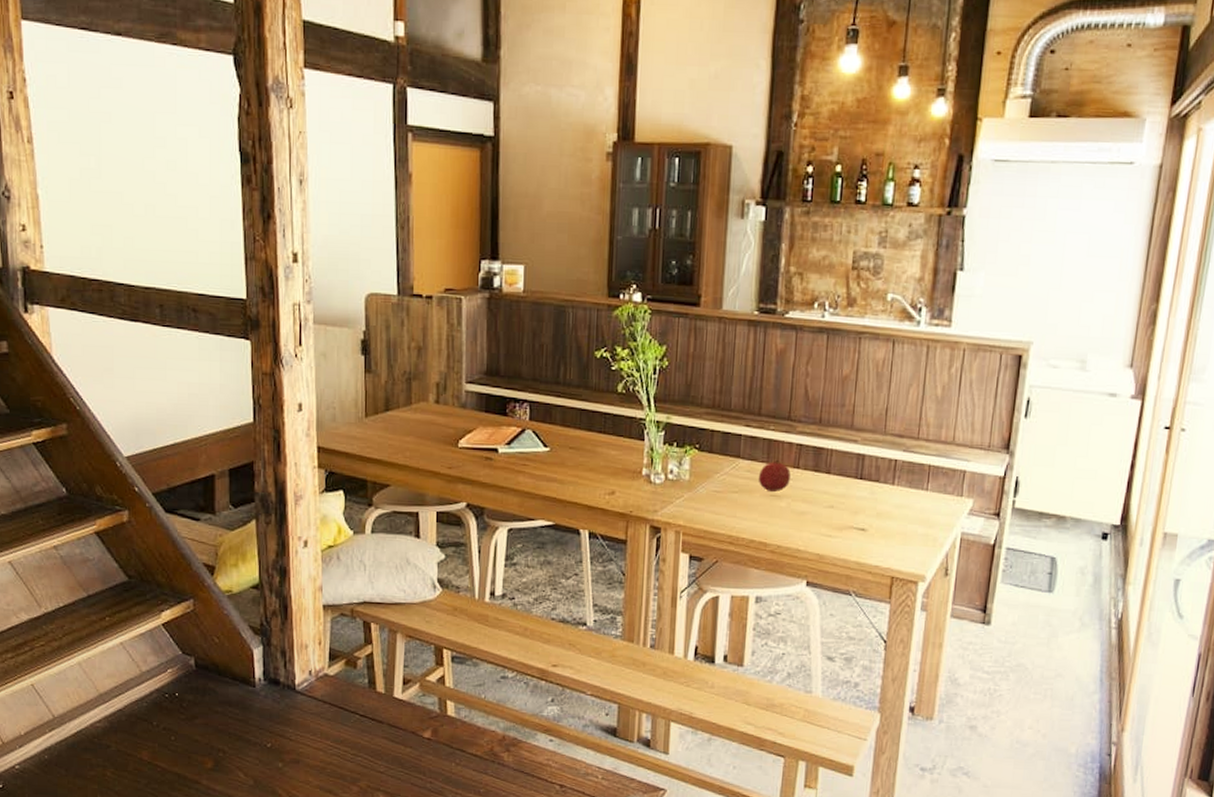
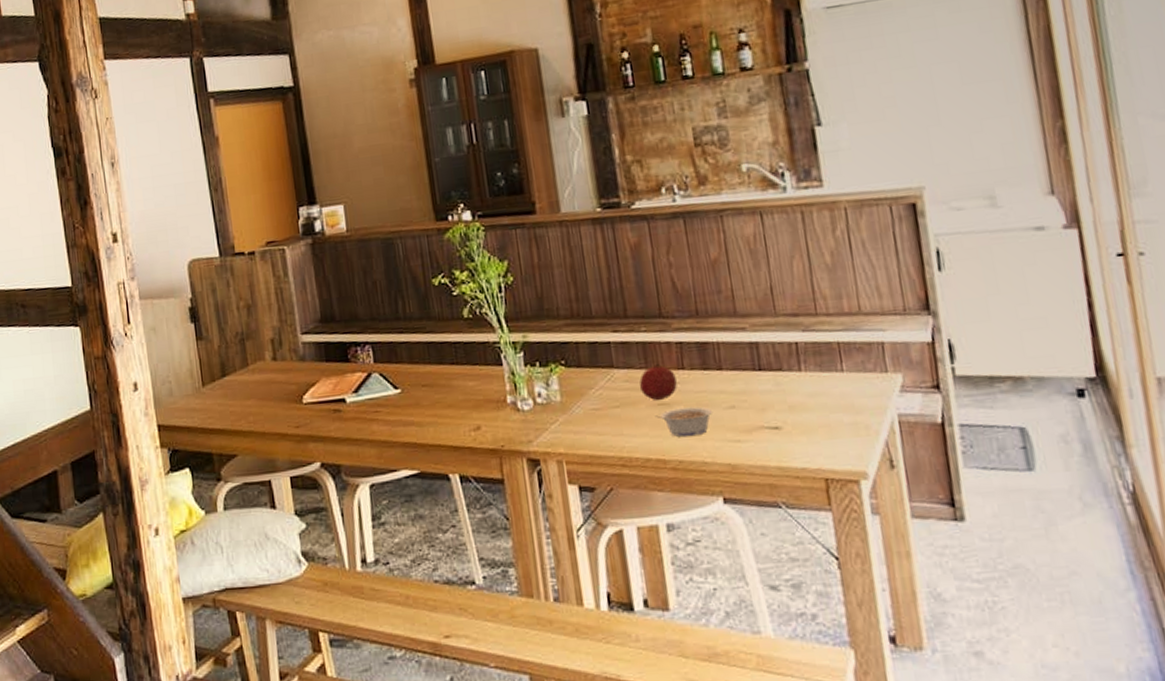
legume: none [765,501,815,527] -> present [654,406,713,437]

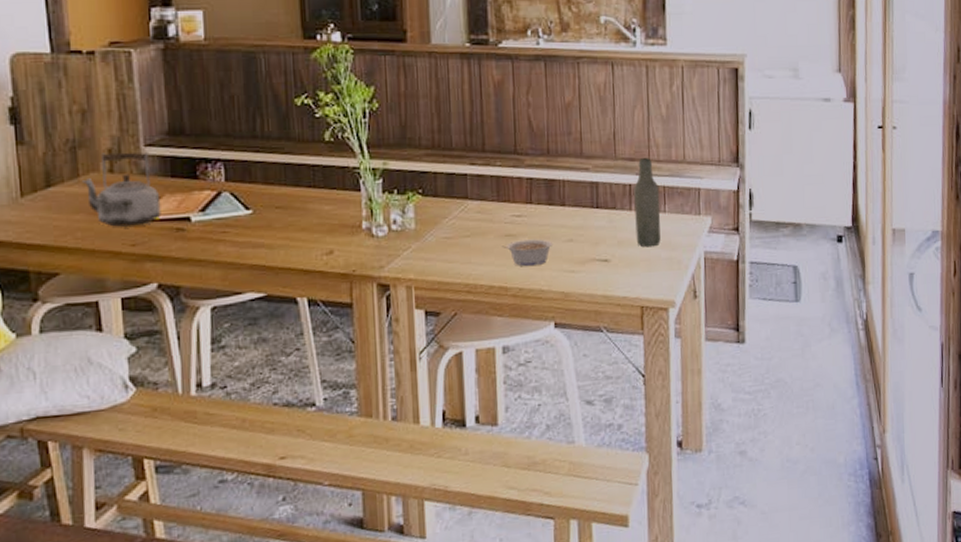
kettle: none [250,339,320,411] -> present [81,151,161,227]
fruit: present [639,363,677,400] -> none [489,196,524,231]
bottle: none [801,311,841,412] -> present [634,157,661,248]

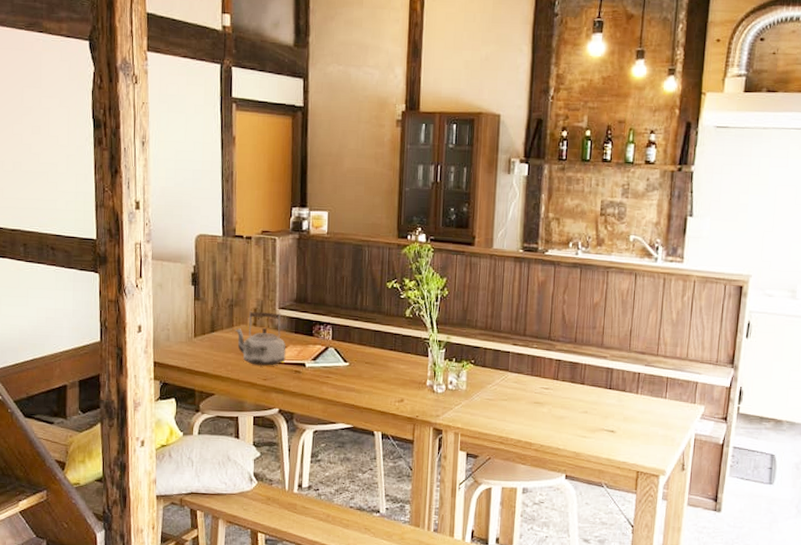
legume: present [501,239,554,267] -> none [530,407,572,429]
bottle: present [634,157,661,248] -> none [639,352,663,425]

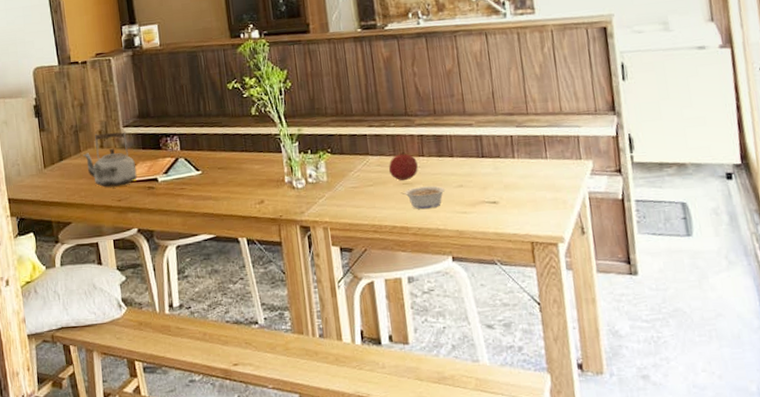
fruit: none [523,372,551,399] -> present [388,151,418,180]
legume: none [530,407,572,429] -> present [400,185,446,210]

